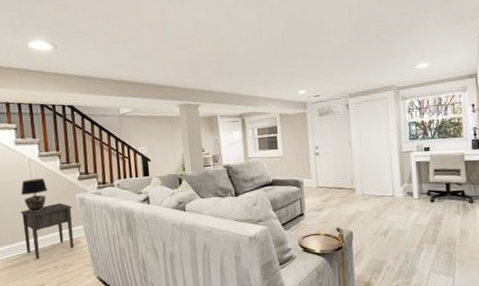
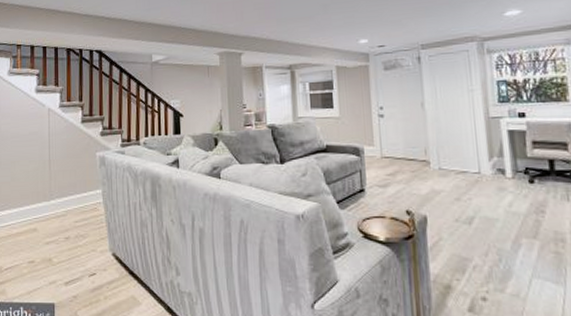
table lamp: present [20,178,48,213] -> none [36,132,66,172]
nightstand: present [20,203,74,260] -> none [34,161,91,228]

